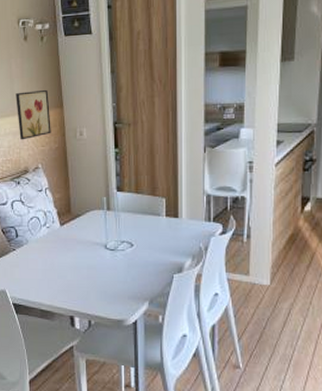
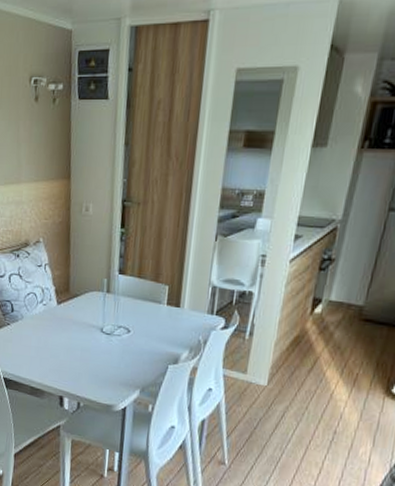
wall art: present [16,89,51,140] -> none [21,157,57,211]

